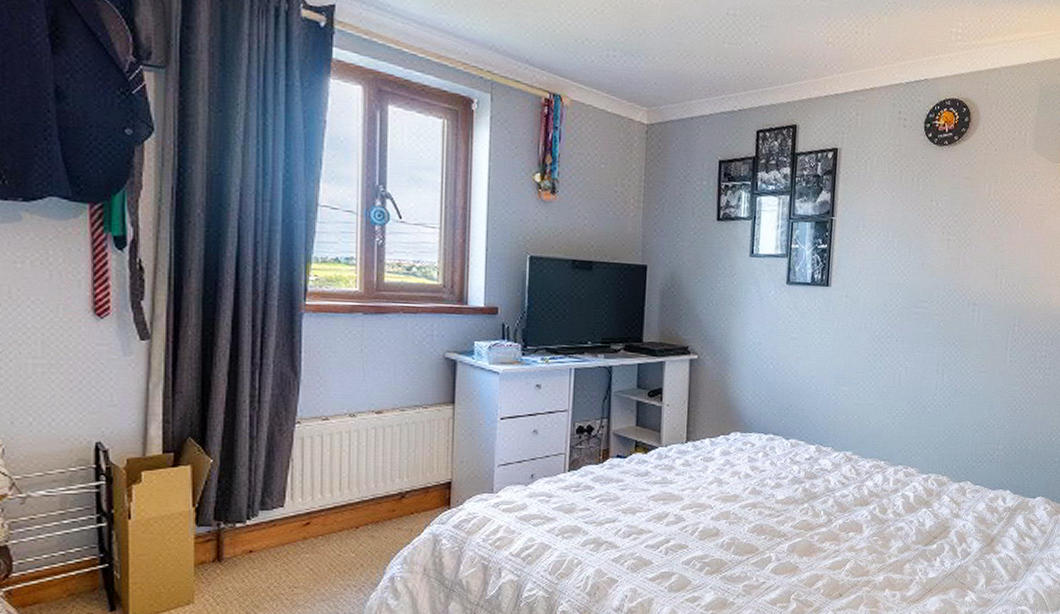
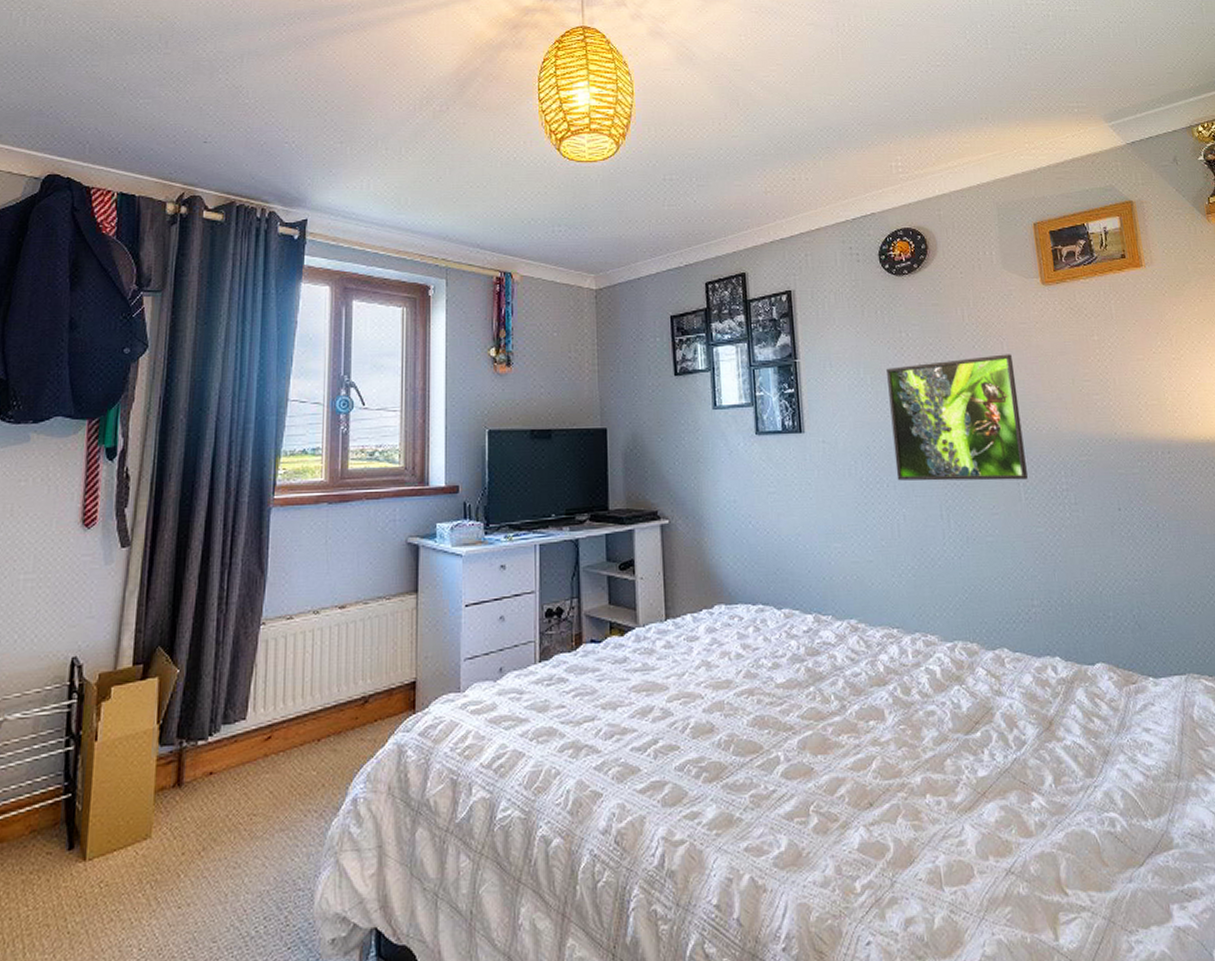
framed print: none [905,231,1024,345] -> present [885,354,1028,481]

